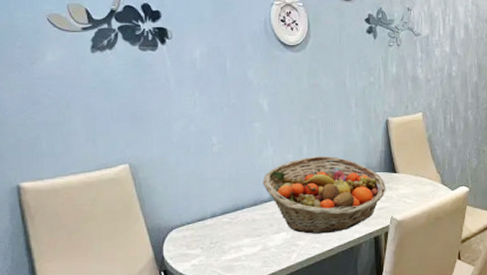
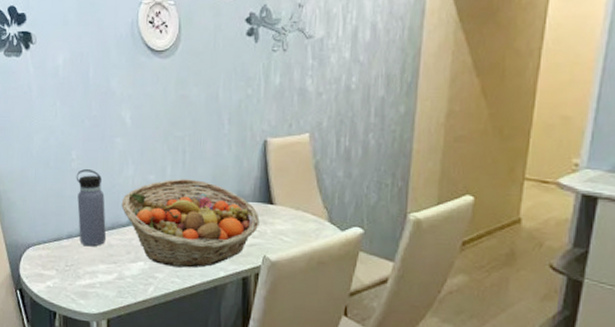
water bottle: none [217,153,250,223] -> present [76,169,107,247]

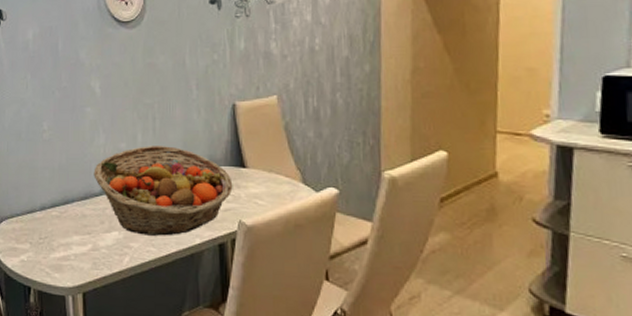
water bottle: present [76,169,107,247] -> none [48,140,80,218]

